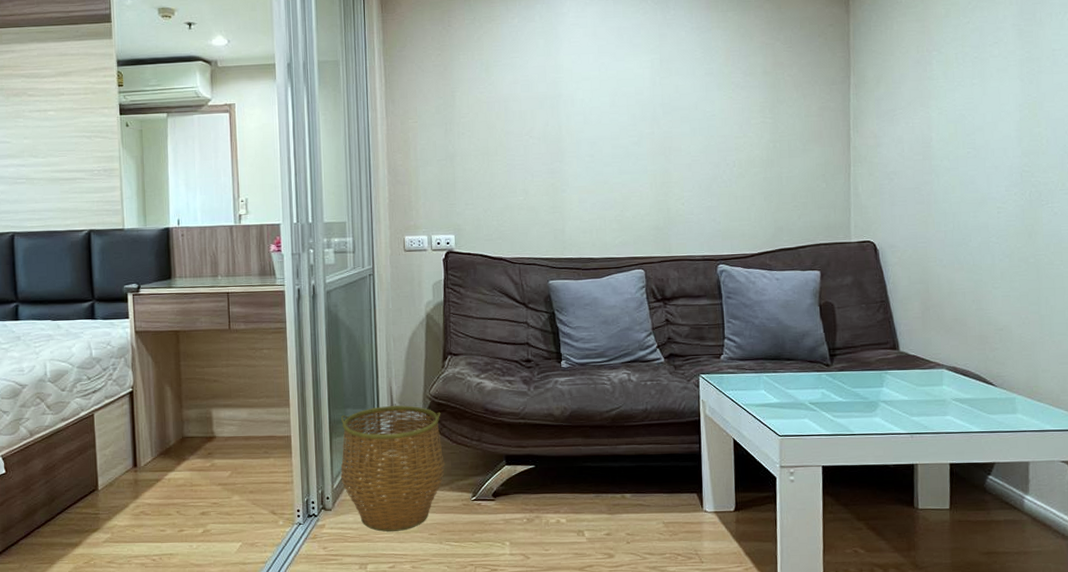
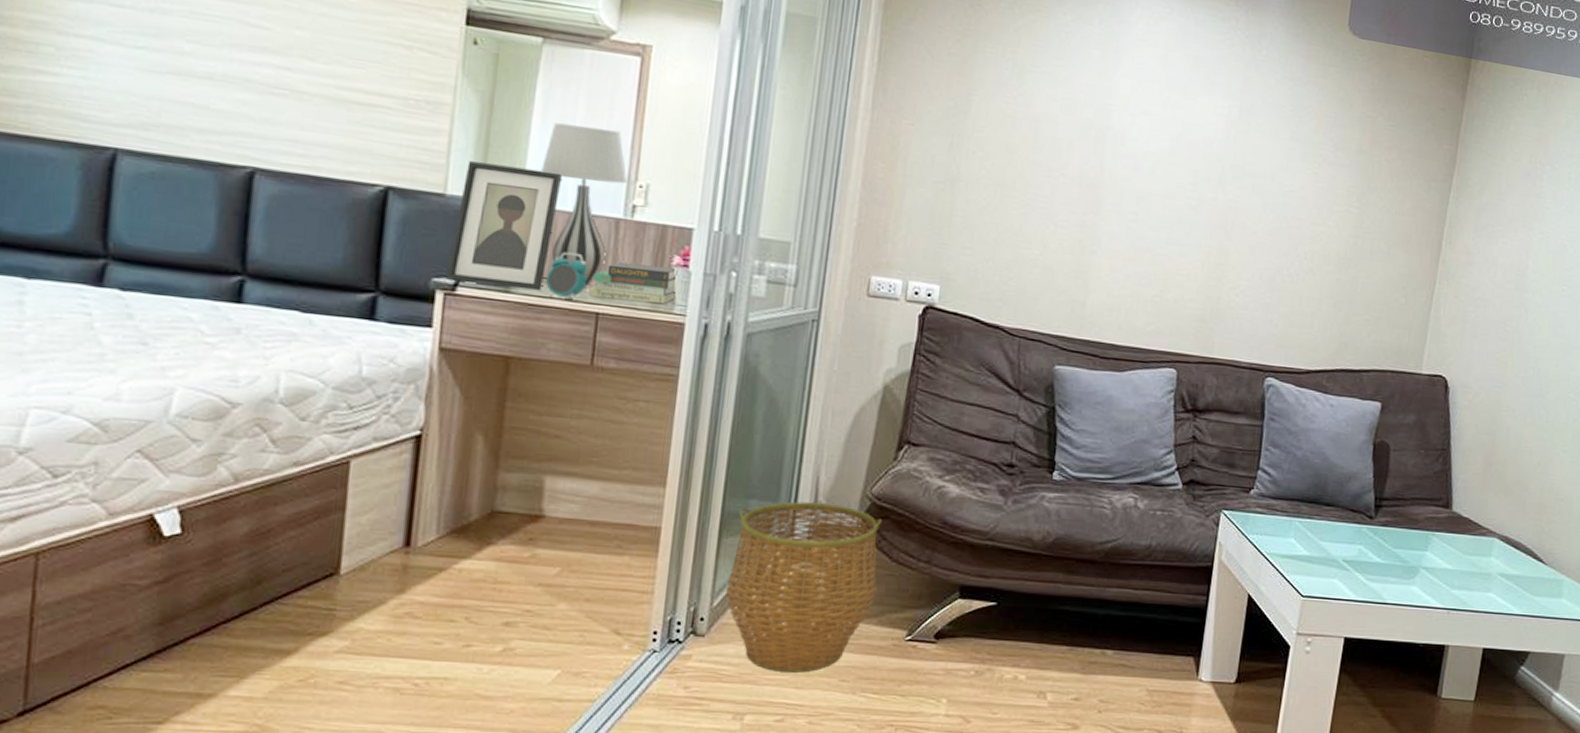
picture frame: none [132,201,193,285] -> present [446,161,563,291]
table lamp: none [179,166,233,275] -> present [541,123,628,285]
alarm clock: none [193,254,218,288] -> present [546,251,587,301]
books: none [220,254,276,282] -> present [588,262,679,305]

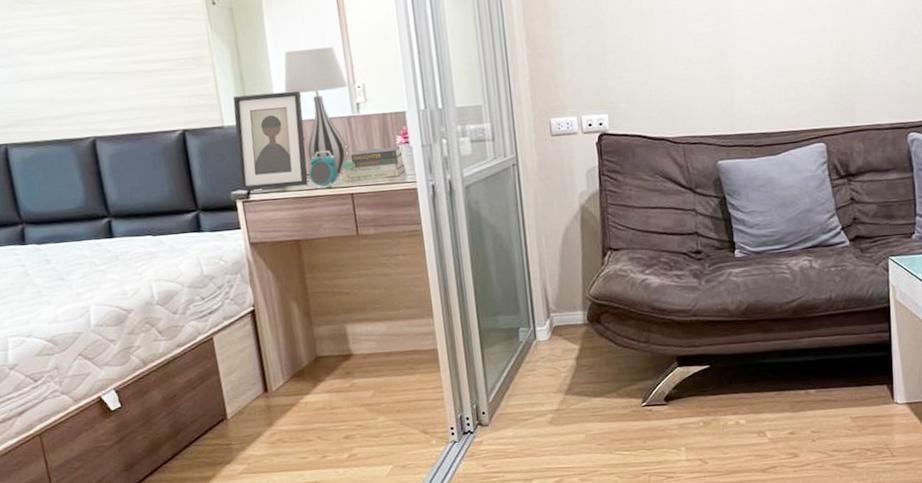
basket: present [725,501,883,673] -> none [491,308,611,445]

